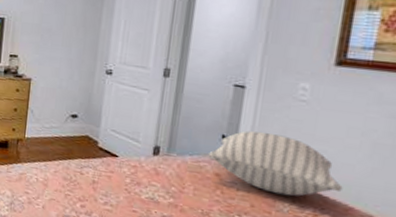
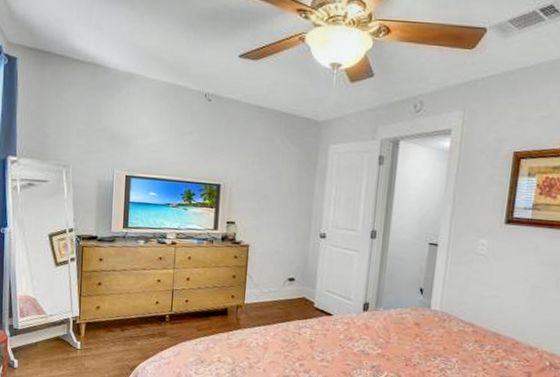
pillow: present [208,130,343,197] -> none [409,283,512,337]

